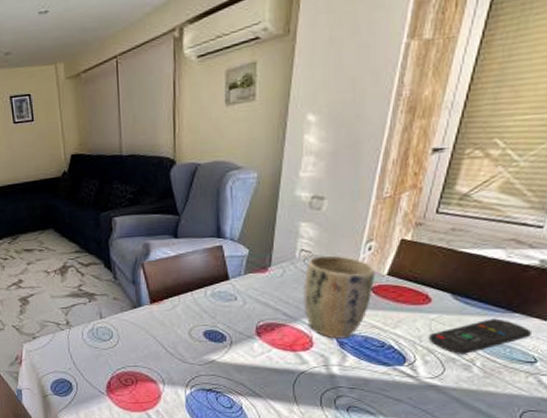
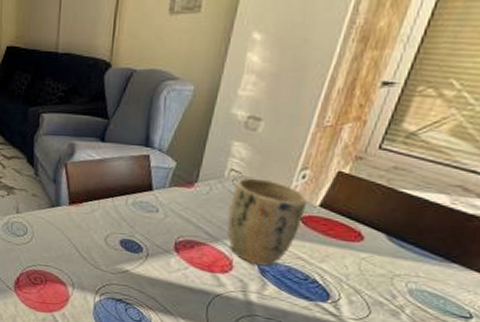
remote control: present [429,318,533,354] -> none [357,266,471,300]

